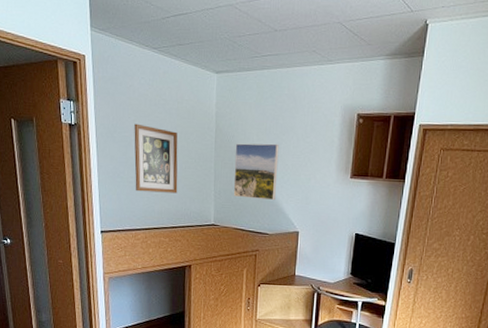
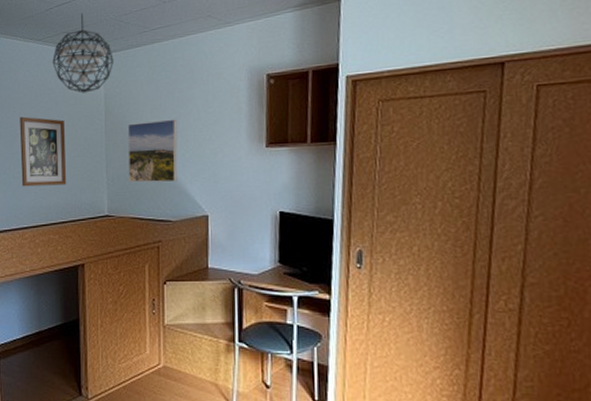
pendant light: none [167,27,226,109] -> present [52,12,114,93]

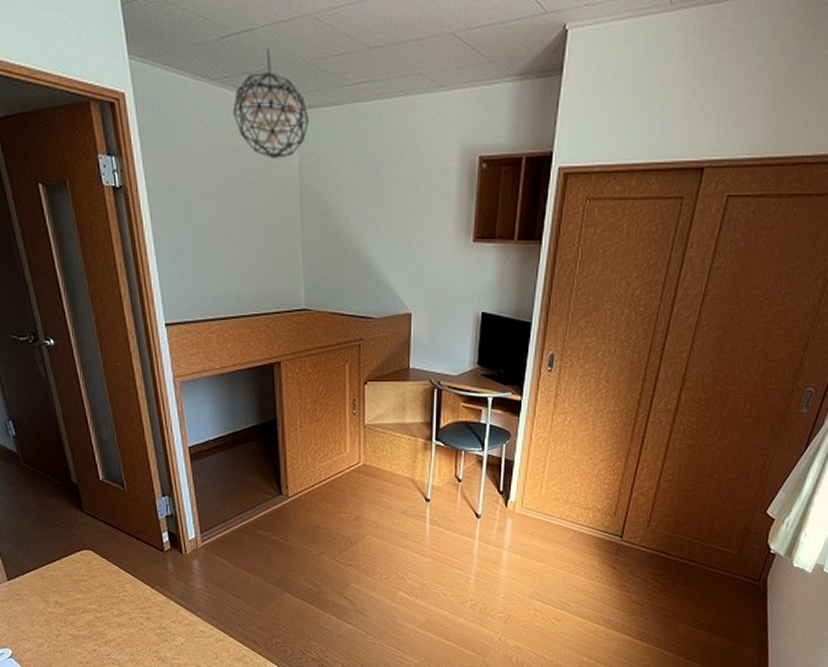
wall art: present [19,116,67,187] -> none [196,182,257,272]
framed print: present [127,119,178,183] -> none [326,201,382,275]

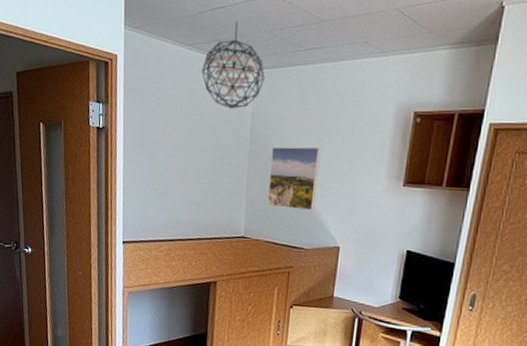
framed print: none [326,201,382,275] -> present [267,146,321,211]

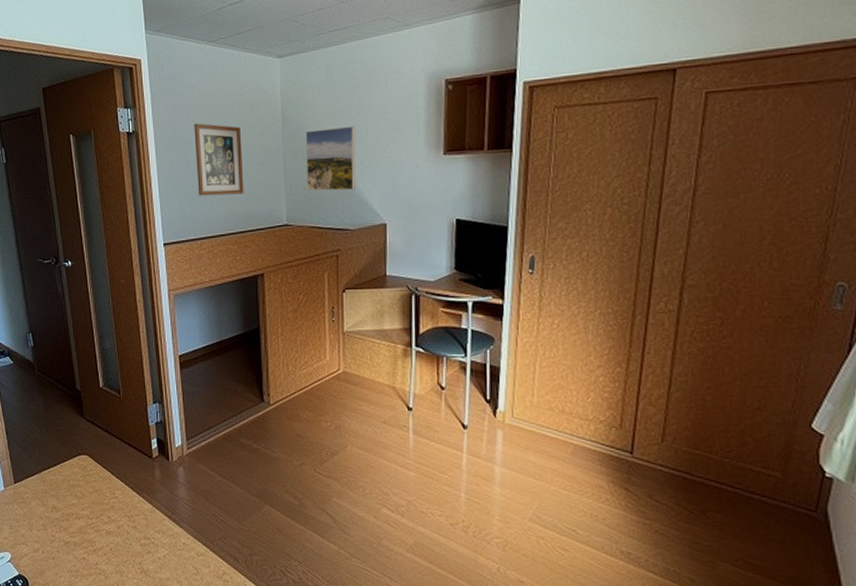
wall art: none [161,126,209,202] -> present [194,123,244,196]
pendant light: present [201,21,265,109] -> none [226,12,290,99]

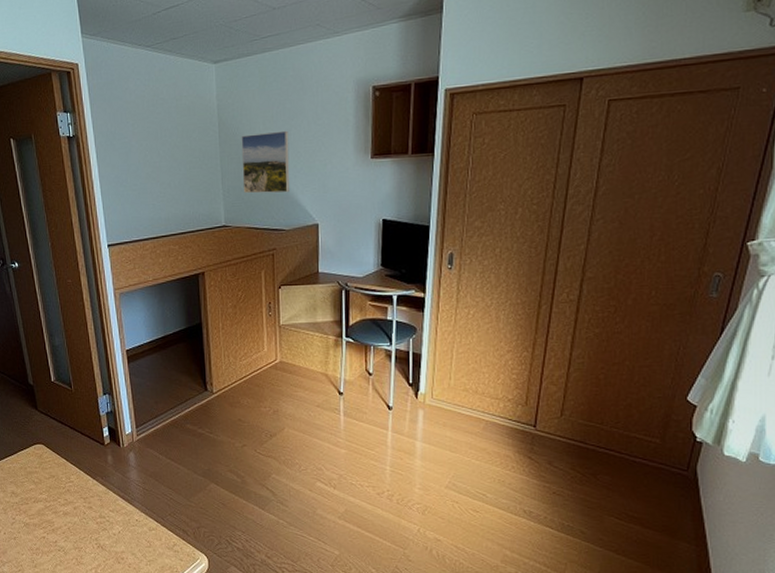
wall art: present [194,123,244,196] -> none [133,127,184,199]

